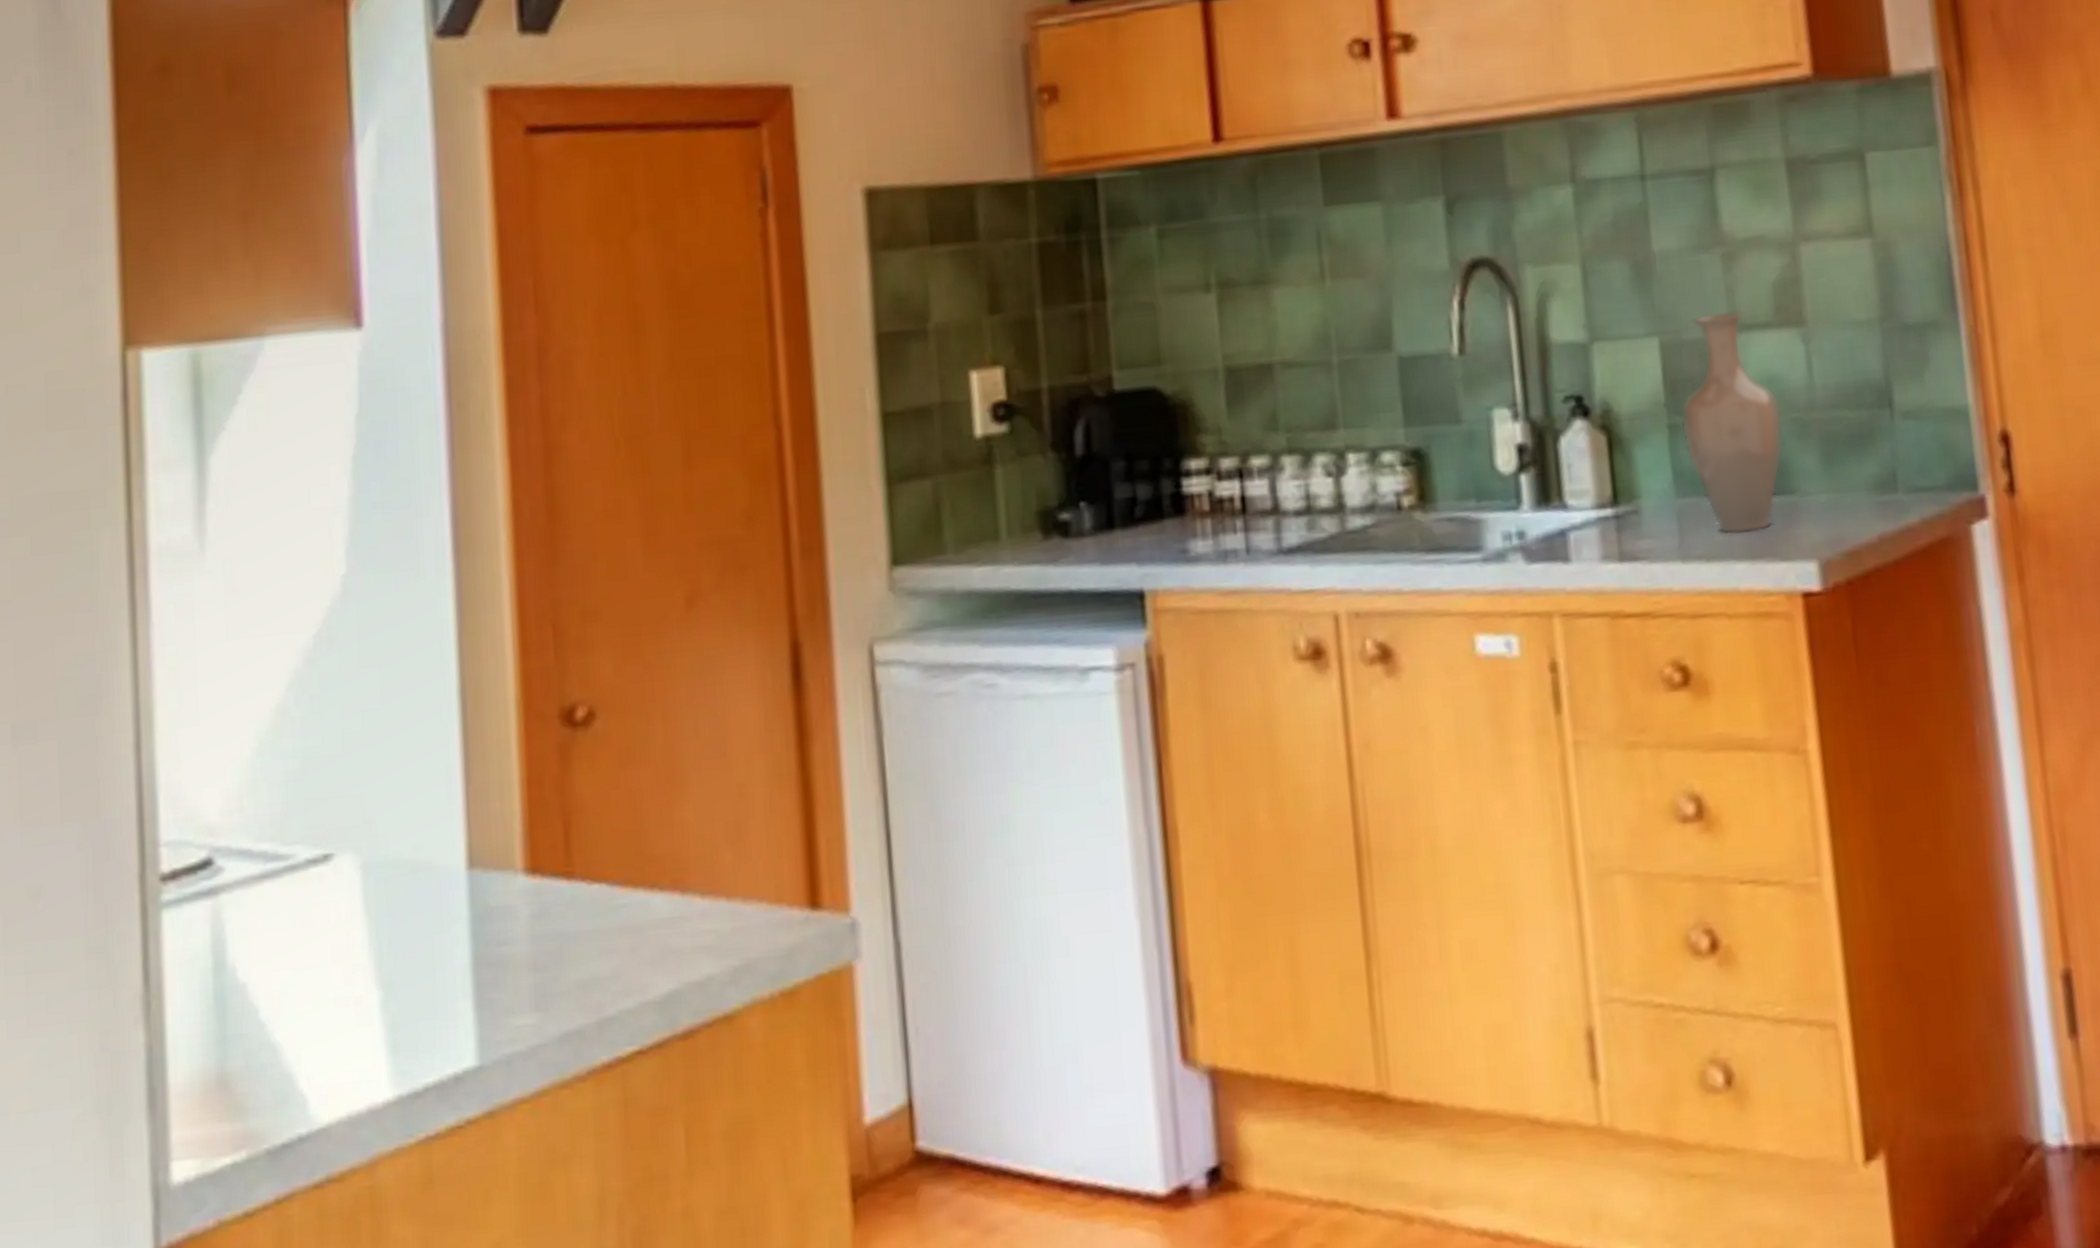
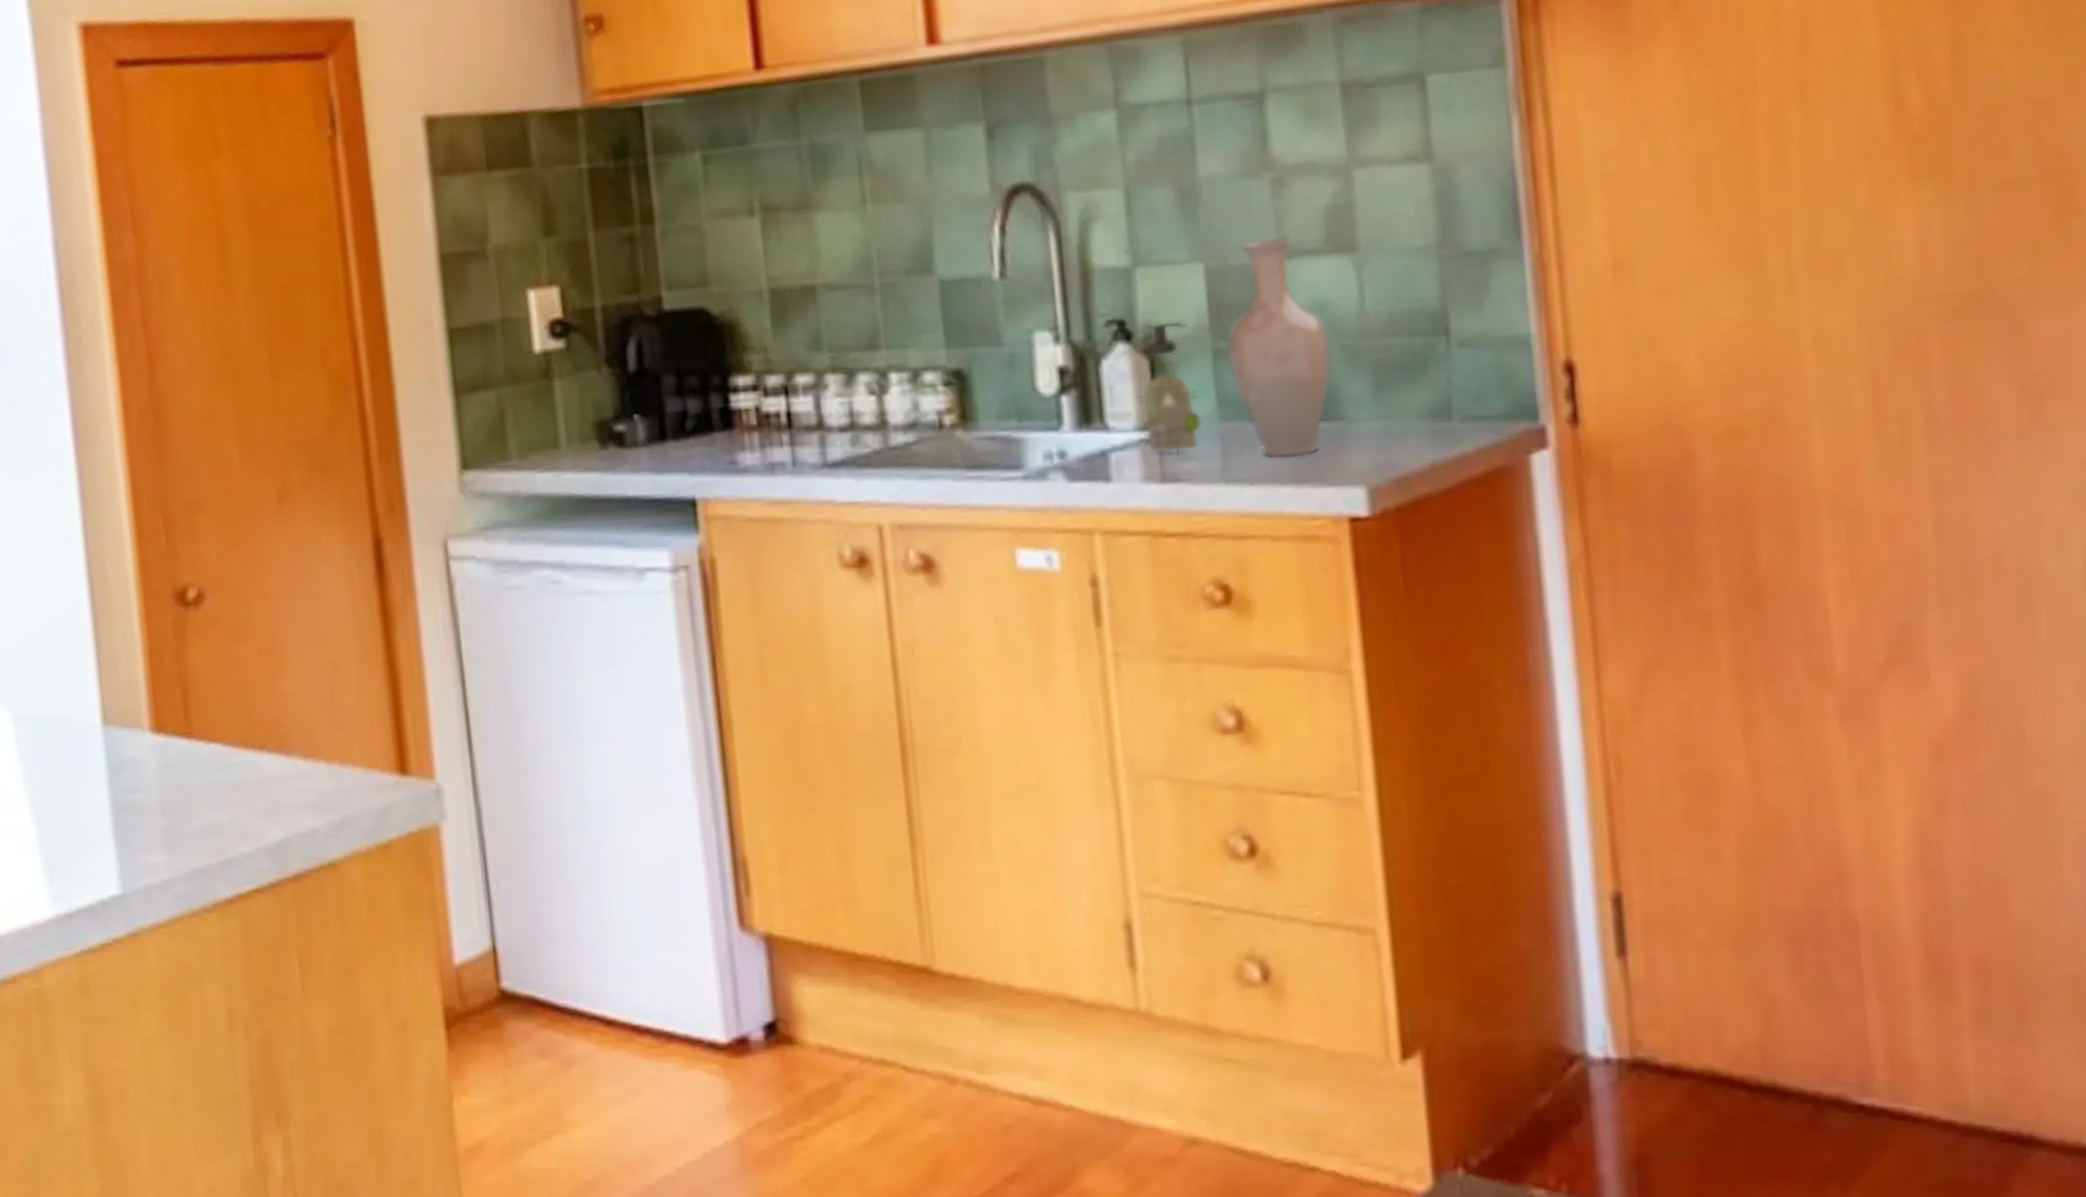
soap dispenser: none [1595,395,1659,533] -> present [1137,320,1202,454]

